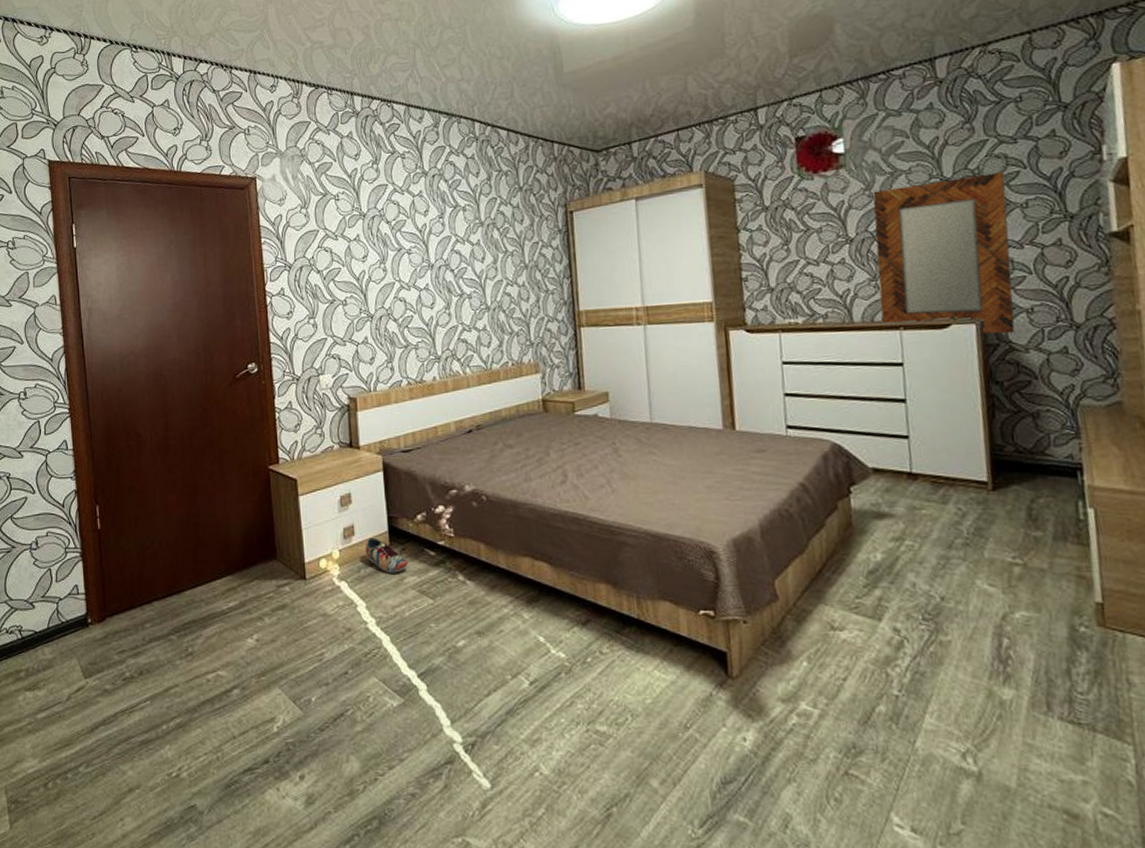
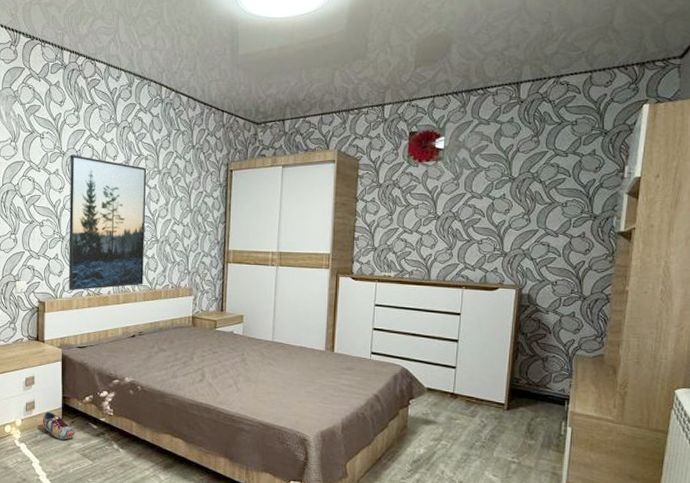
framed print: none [372,215,476,380] -> present [68,154,147,290]
home mirror: present [873,172,1015,334] -> none [451,177,555,299]

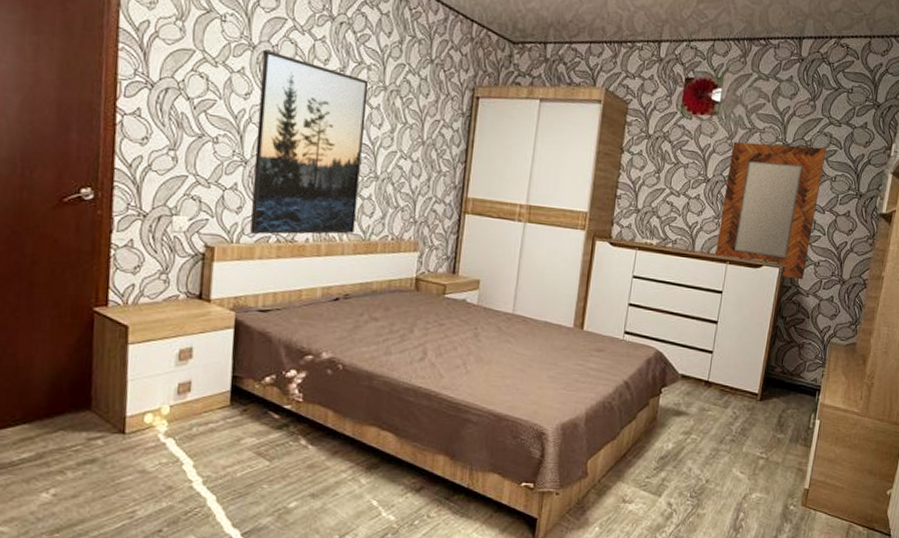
shoe: present [42,411,76,440] -> none [200,395,249,433]
home mirror: none [451,177,555,299] -> present [715,141,827,280]

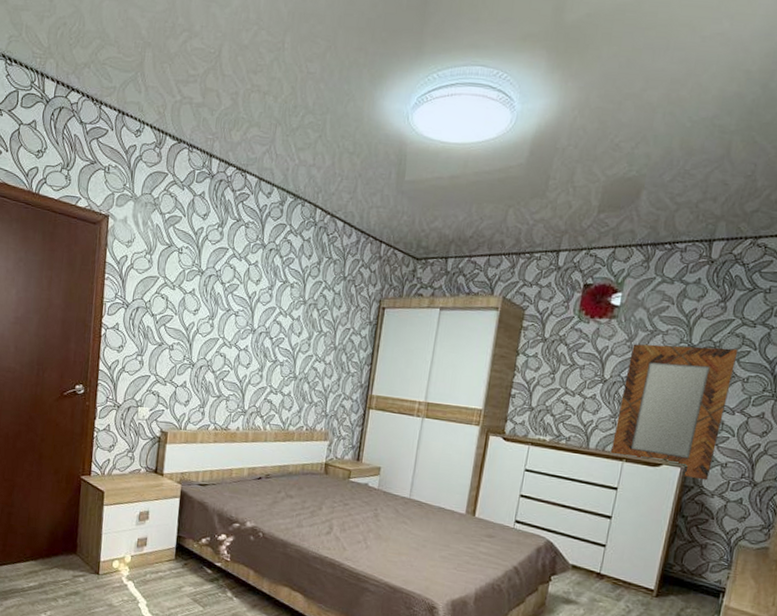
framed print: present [250,49,369,235] -> none [195,274,292,425]

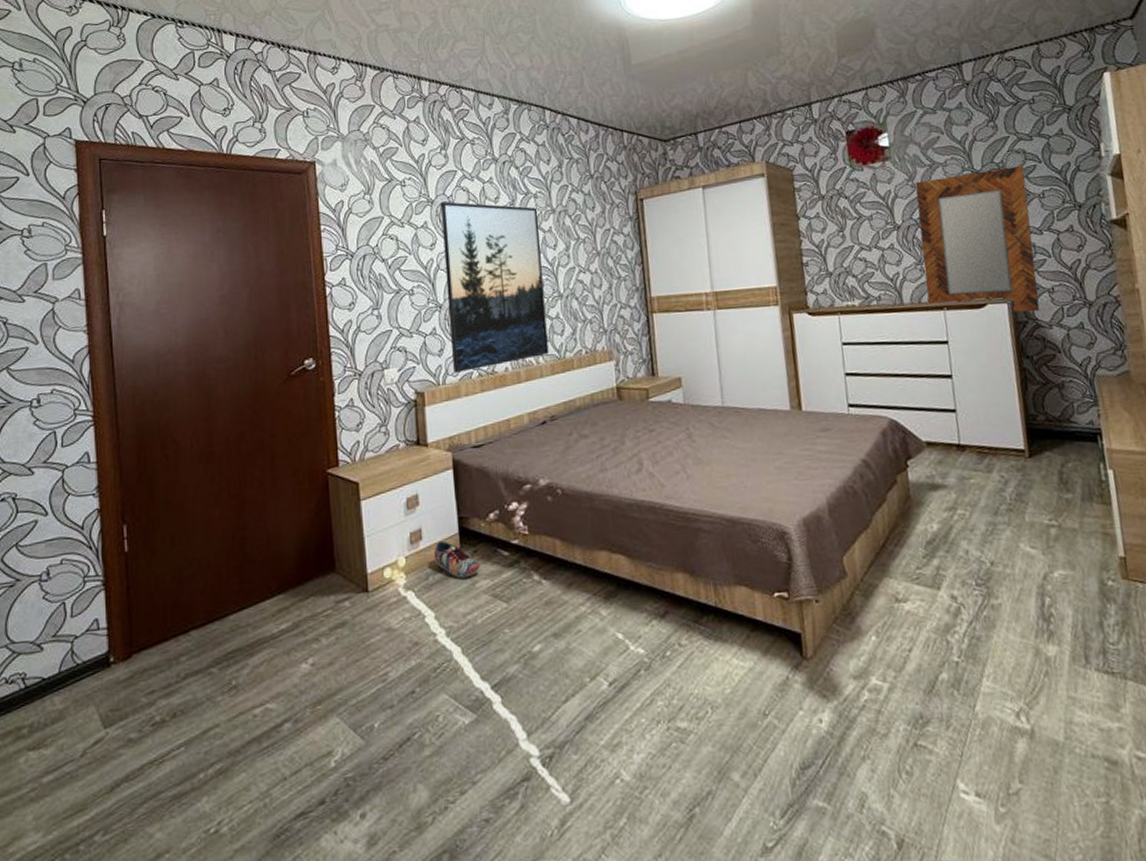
shoe: none [153,550,188,582] -> present [433,540,481,578]
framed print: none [195,274,292,425] -> present [441,201,549,373]

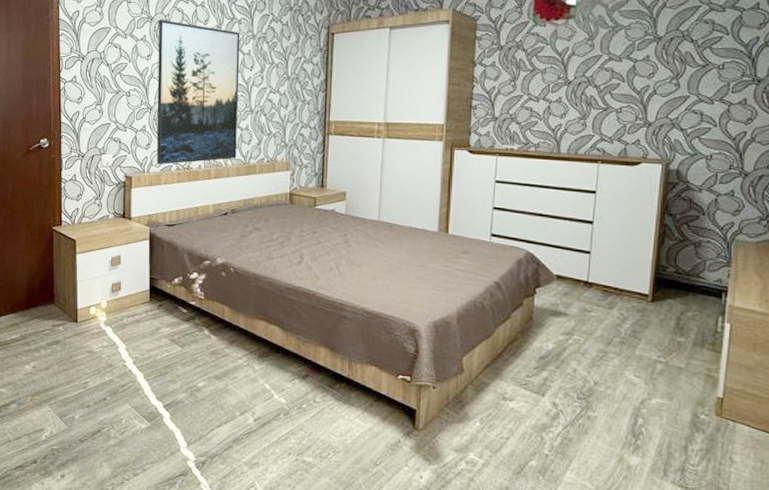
shoe: present [433,540,481,578] -> none [128,293,164,324]
home mirror: present [915,166,1040,313] -> none [584,36,709,175]

